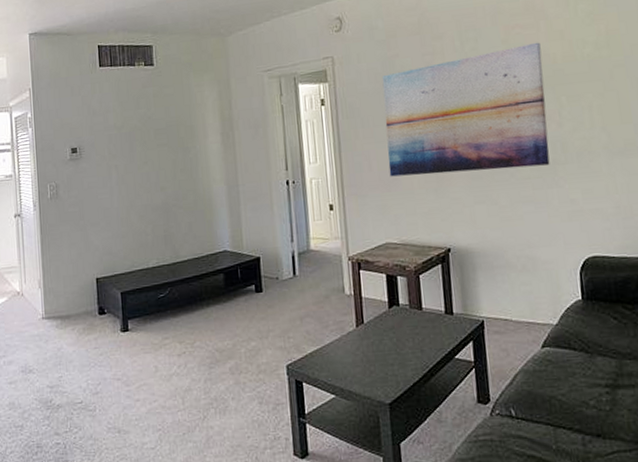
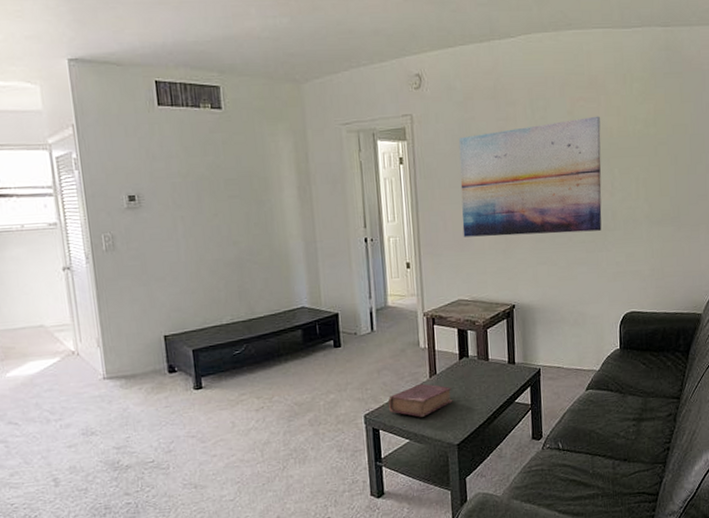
book: none [311,333,383,371] -> present [387,383,453,417]

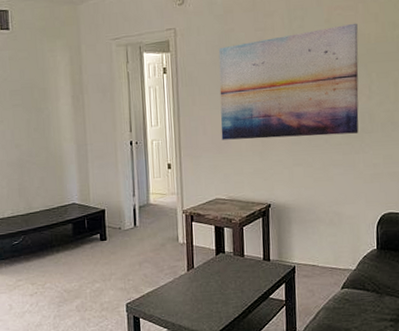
book: present [387,383,453,417] -> none [148,276,209,308]

